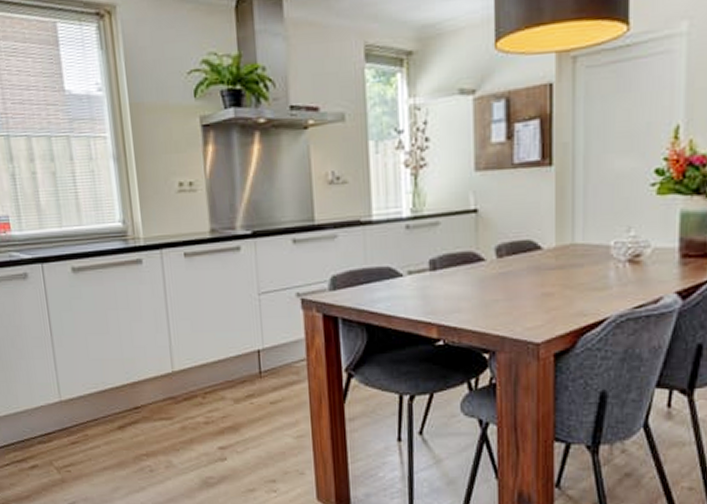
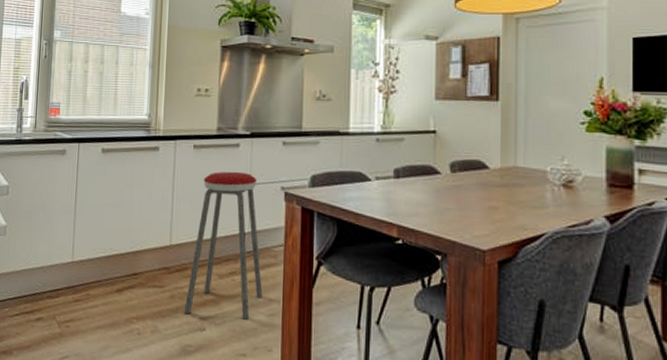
music stool: none [199,280,288,445] -> present [184,171,263,320]

